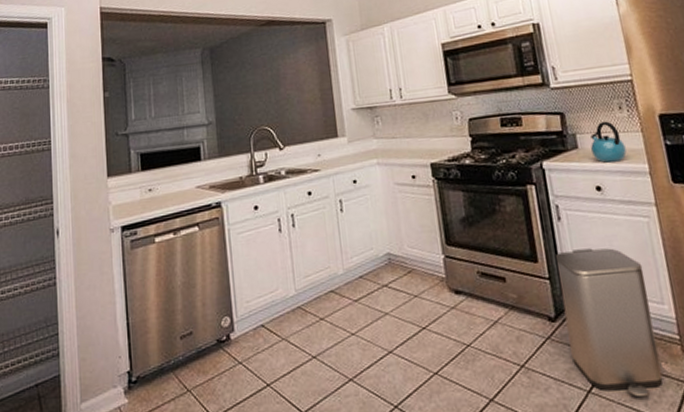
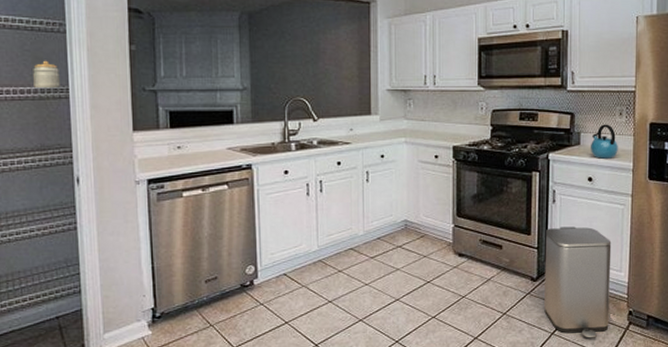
jar: none [20,115,43,144] -> present [32,60,60,89]

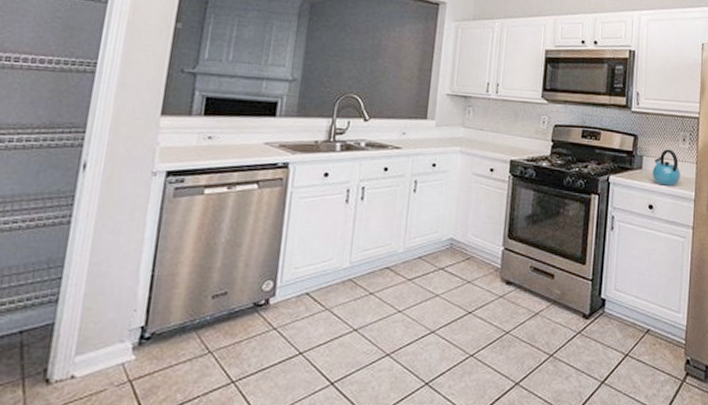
jar: present [32,60,60,89] -> none [56,29,91,62]
pedal bin: present [544,226,612,338] -> none [595,257,670,390]

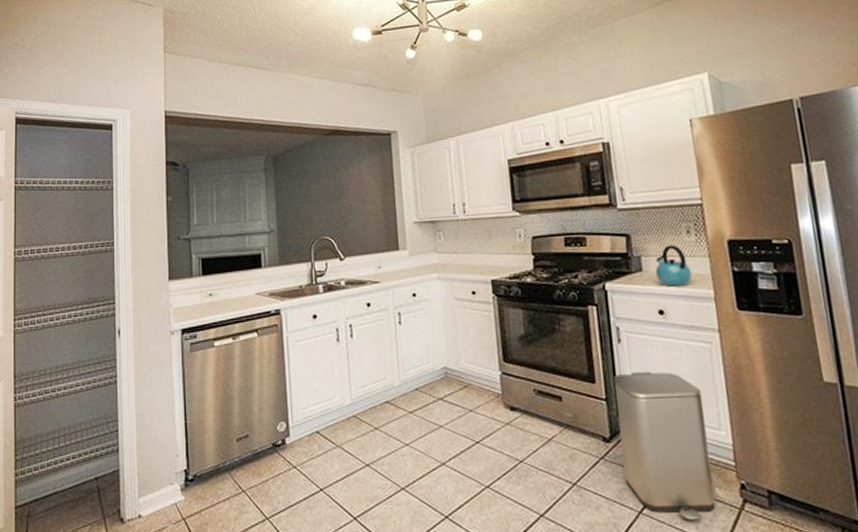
pedal bin: none [595,257,670,390] -> present [613,371,716,521]

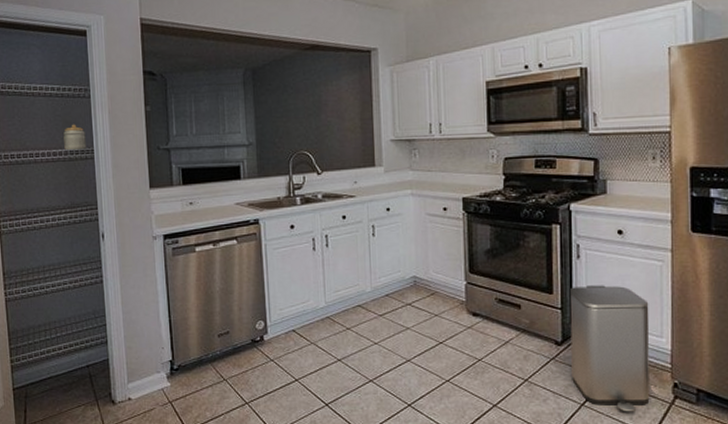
jar: none [83,216,106,244] -> present [63,124,86,151]
kettle: present [656,245,692,287] -> none [619,170,652,209]

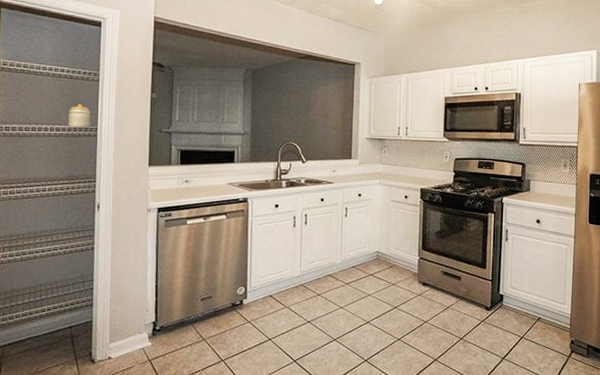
pedal bin: present [569,285,650,412] -> none [497,262,556,364]

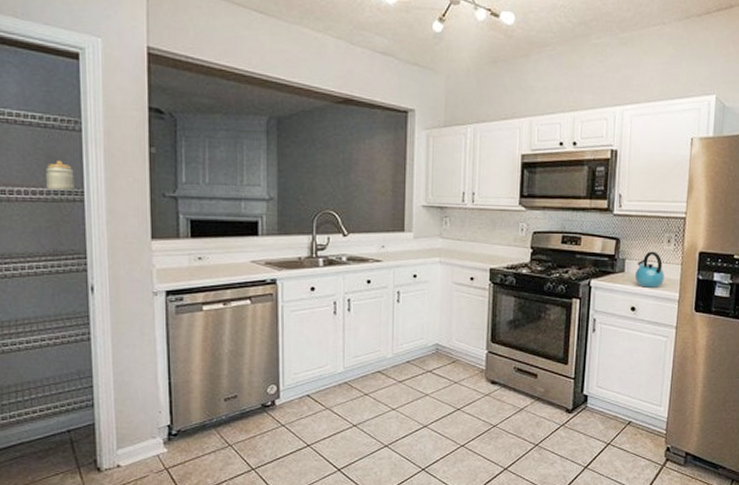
kettle: none [539,174,563,204] -> present [635,251,665,288]

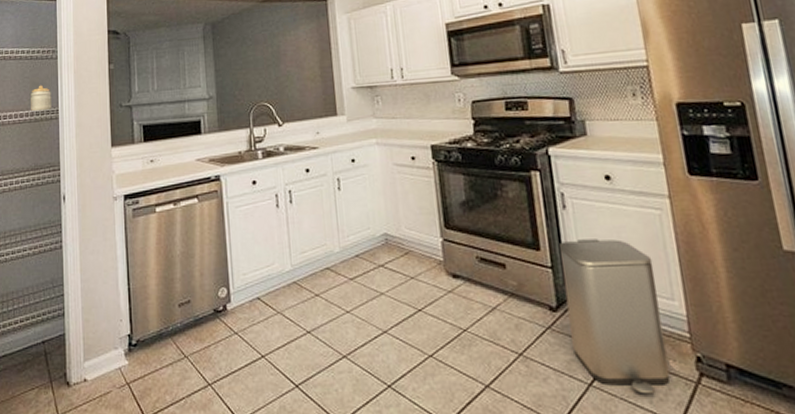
pedal bin: none [578,357,652,474] -> present [558,239,670,394]
kettle: present [635,251,665,288] -> none [601,108,639,151]

